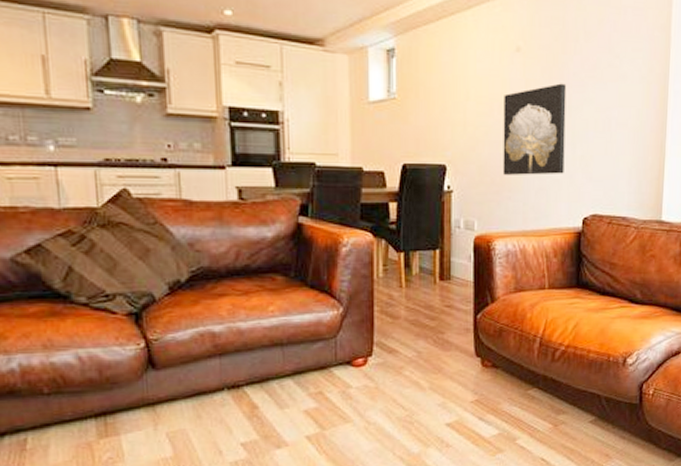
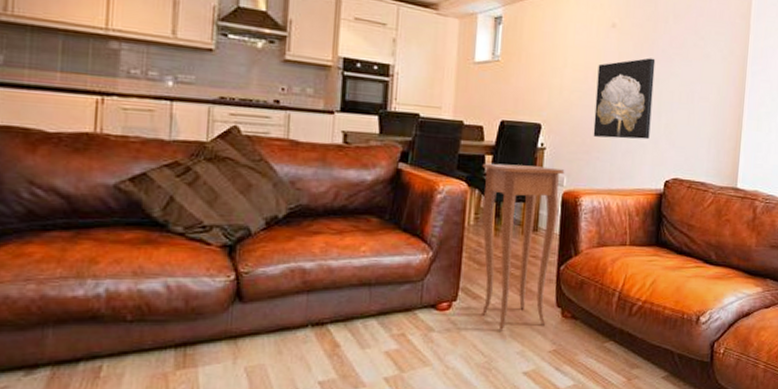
side table: none [387,211,475,384] -> present [481,163,565,331]

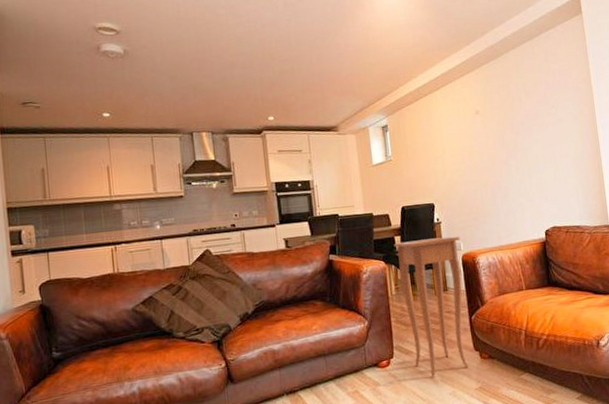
wall art: present [593,58,656,140] -> none [471,132,525,205]

